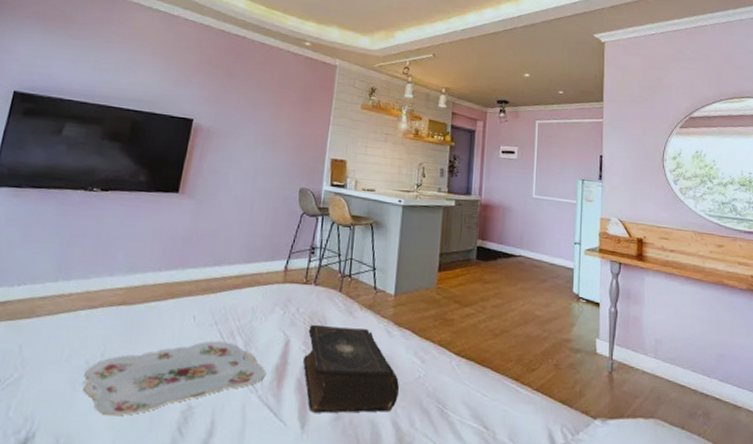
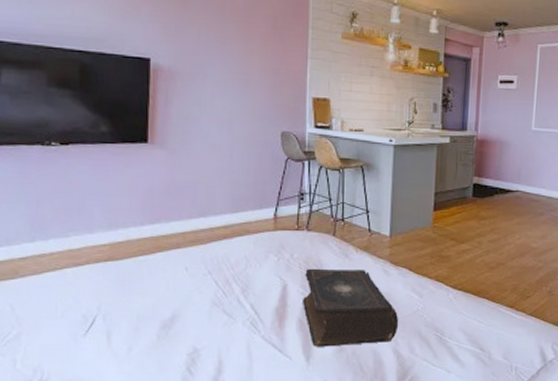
serving tray: present [83,340,266,416] -> none [84,289,267,362]

